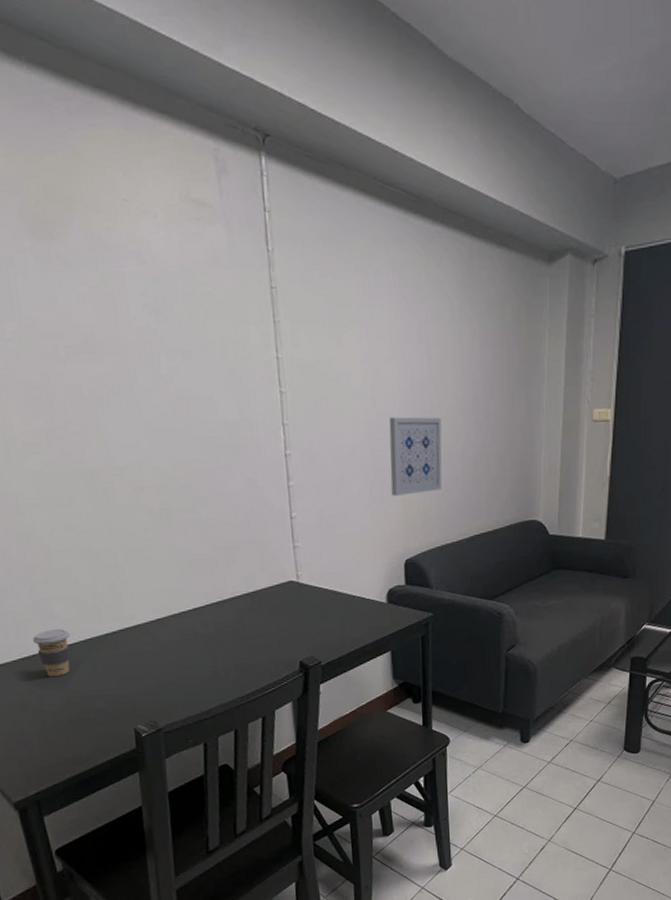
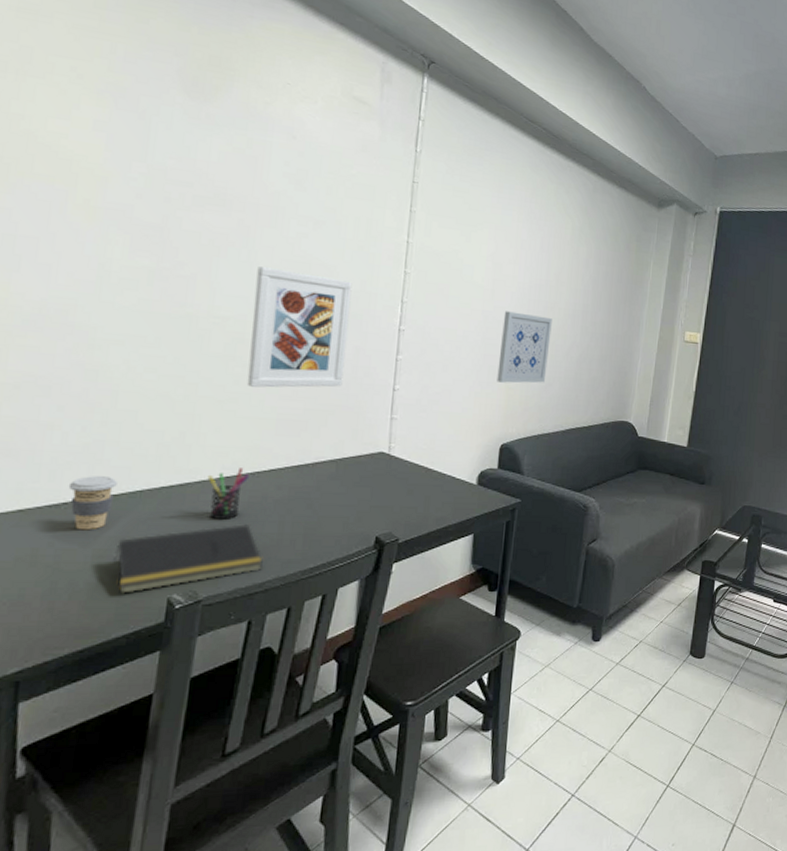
notepad: none [83,660,206,729] -> present [113,524,263,595]
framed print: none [140,409,242,532] -> present [247,266,353,388]
pen holder: none [142,609,177,658] -> present [207,468,249,519]

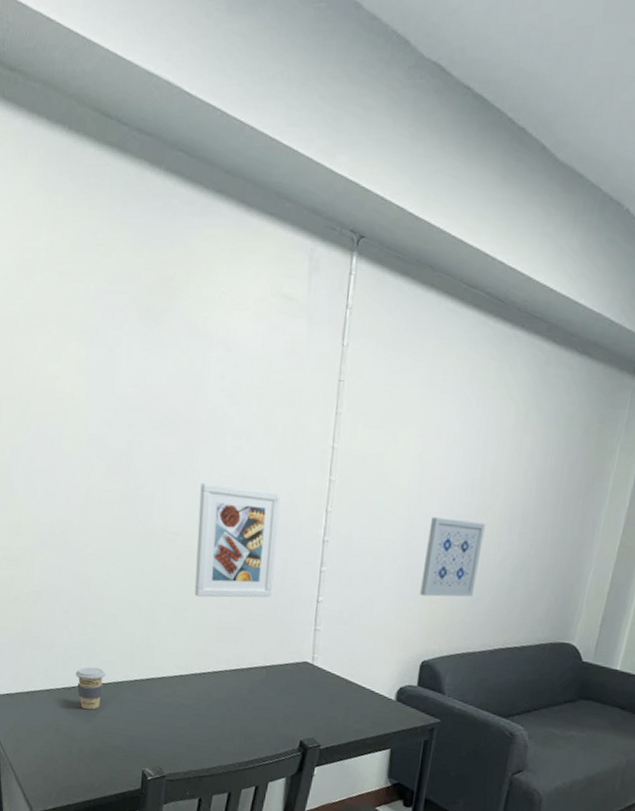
notepad: present [113,524,263,595] -> none [106,716,209,764]
pen holder: present [207,468,249,519] -> none [167,668,197,712]

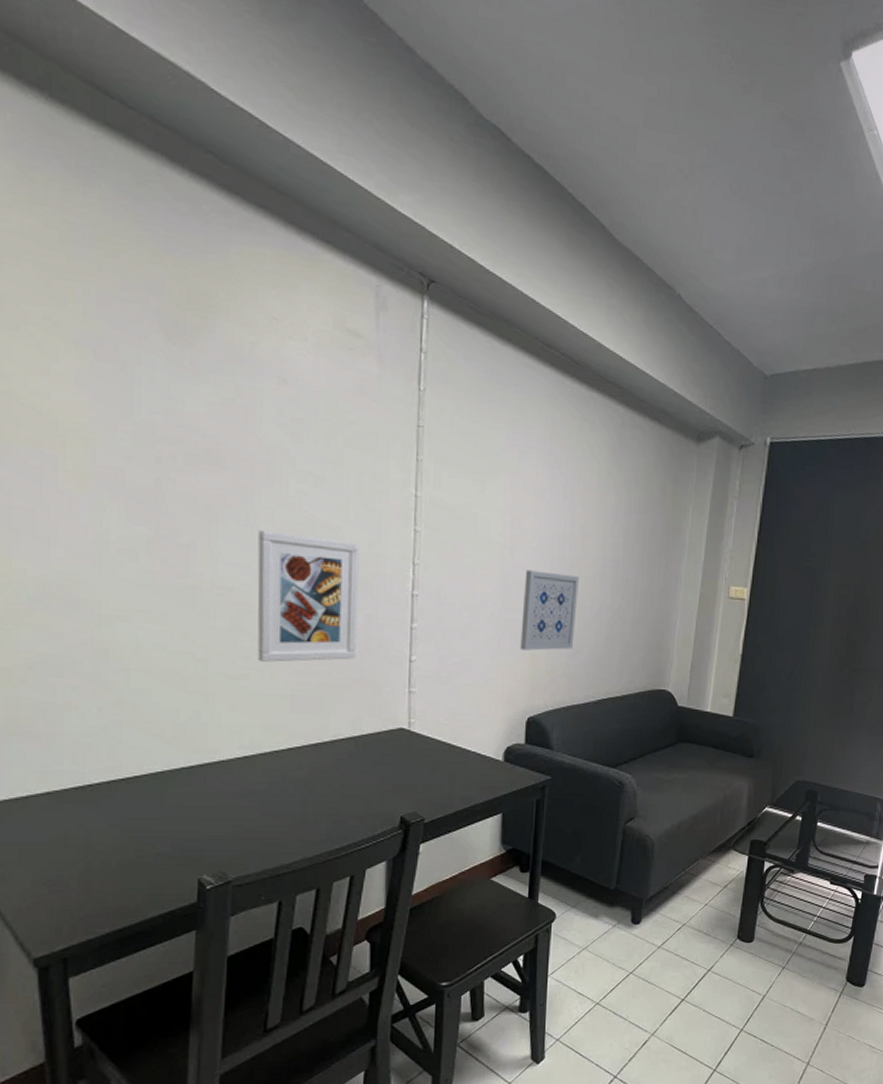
coffee cup: present [75,667,106,710] -> none [91,757,138,812]

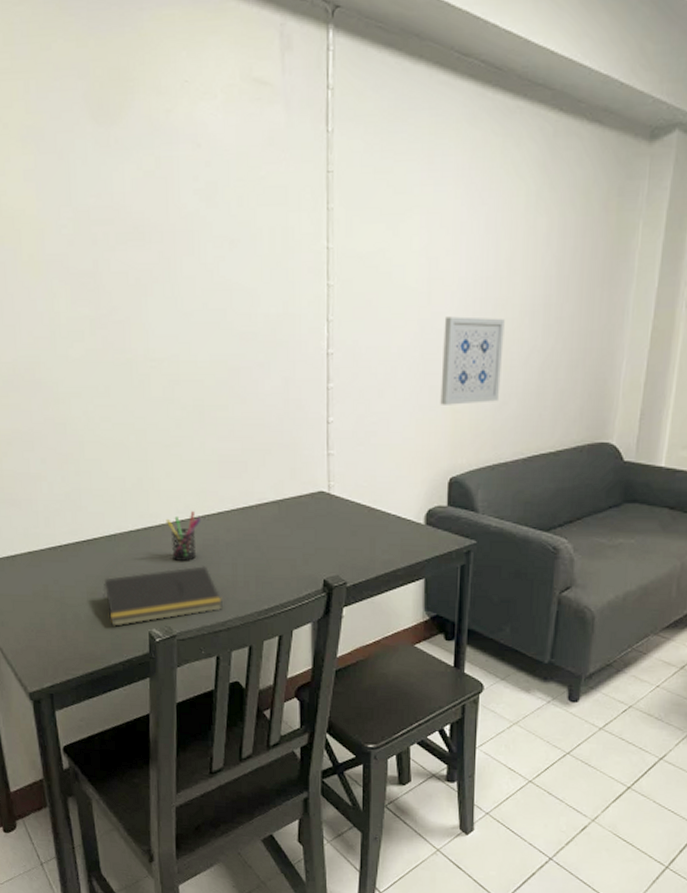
notepad: none [142,805,288,876] -> present [103,566,223,628]
pen holder: none [226,747,267,800] -> present [166,511,200,561]
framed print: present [257,531,359,662] -> none [182,300,276,429]

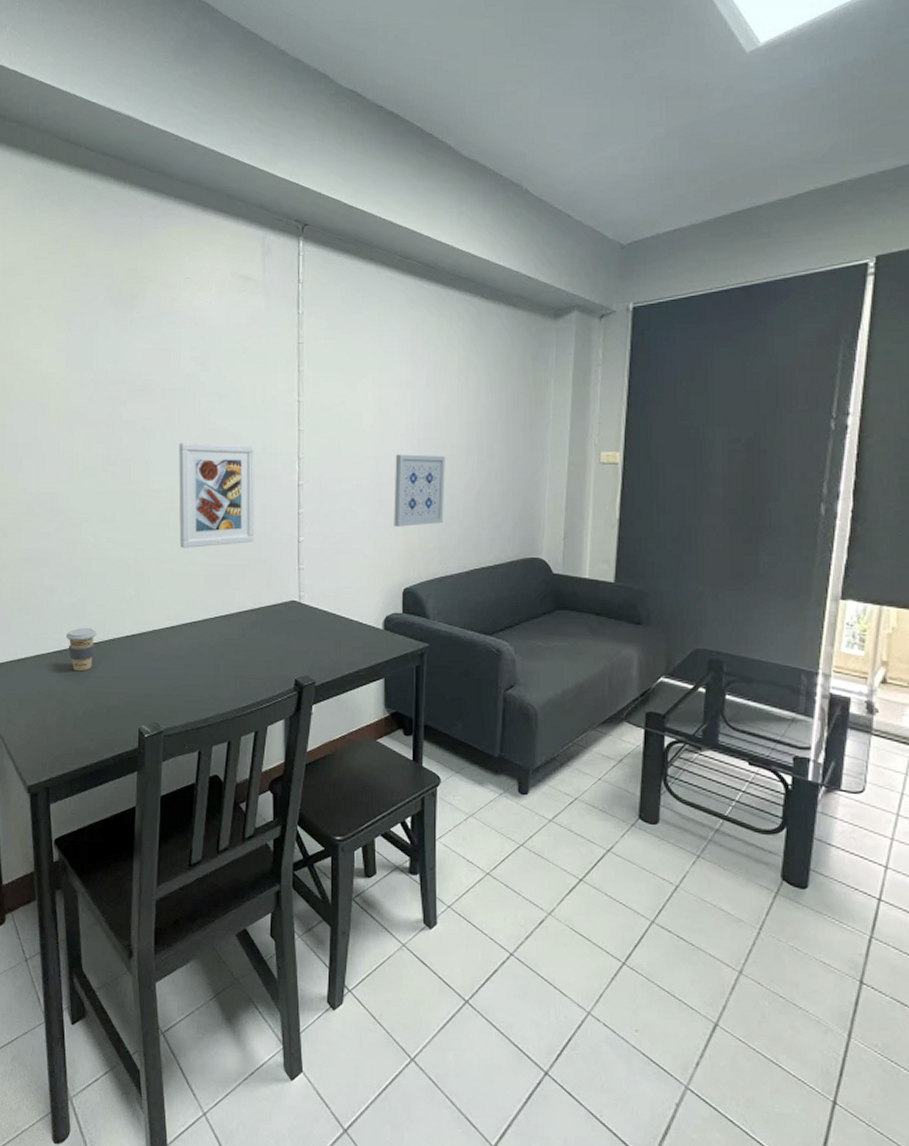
coffee cup: none [60,521,96,570] -> present [65,628,97,672]
notepad: present [103,566,223,628] -> none [100,667,205,724]
pen holder: present [166,511,200,561] -> none [158,618,188,663]
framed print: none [182,300,276,429] -> present [179,443,255,548]

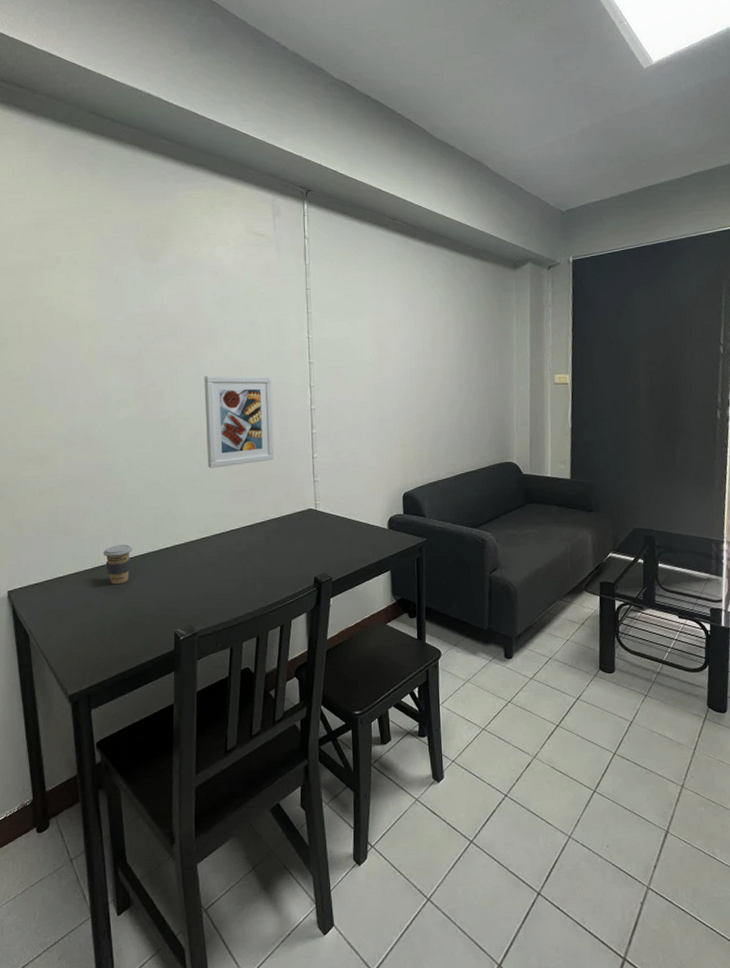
wall art: present [394,454,445,527] -> none [391,380,434,442]

